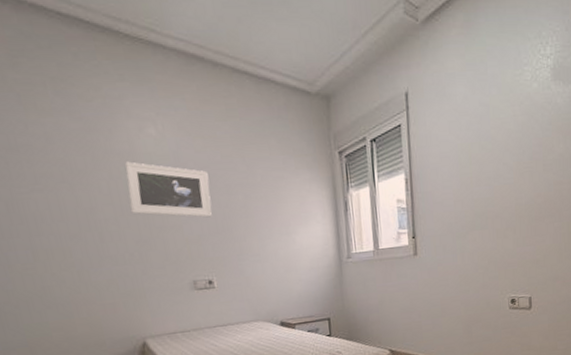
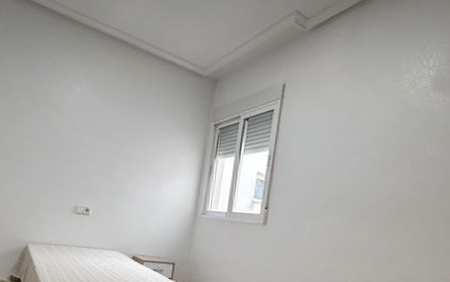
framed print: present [125,161,212,218] -> none [46,108,108,159]

